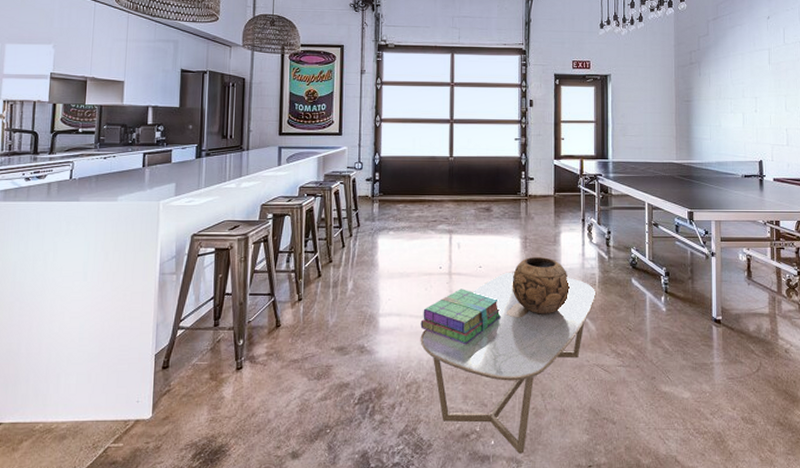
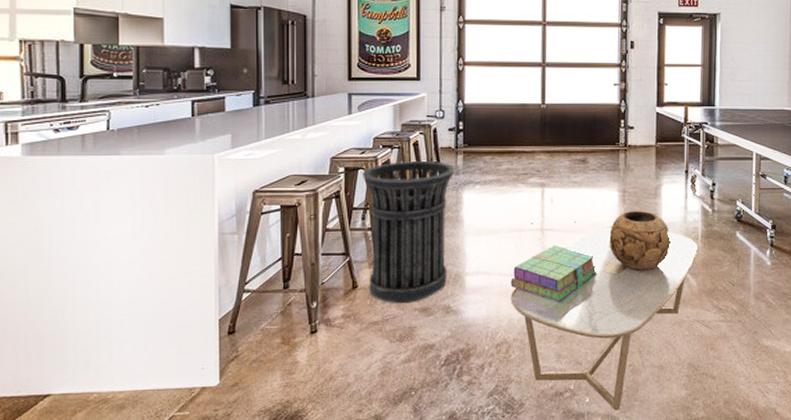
trash can: none [289,209,371,343] -> present [363,162,455,304]

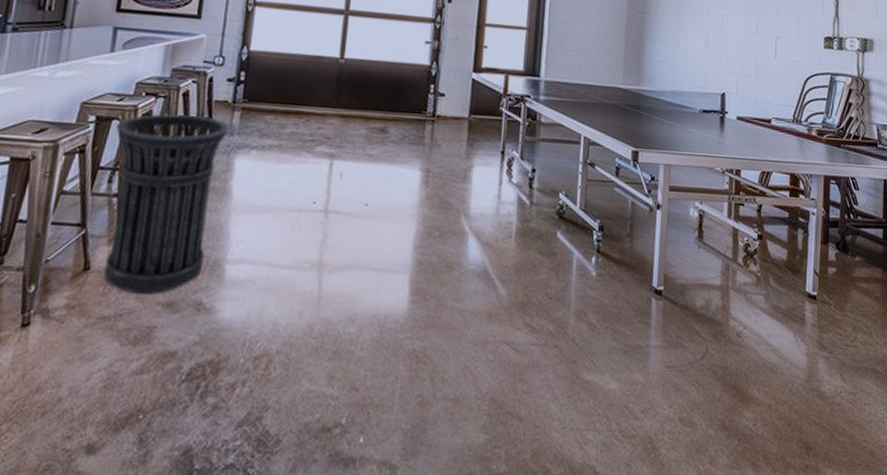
coffee table: present [510,225,699,411] -> none [278,212,512,457]
stack of books: present [510,245,598,302] -> none [280,232,389,306]
decorative bowl: present [609,210,672,270] -> none [404,195,480,272]

